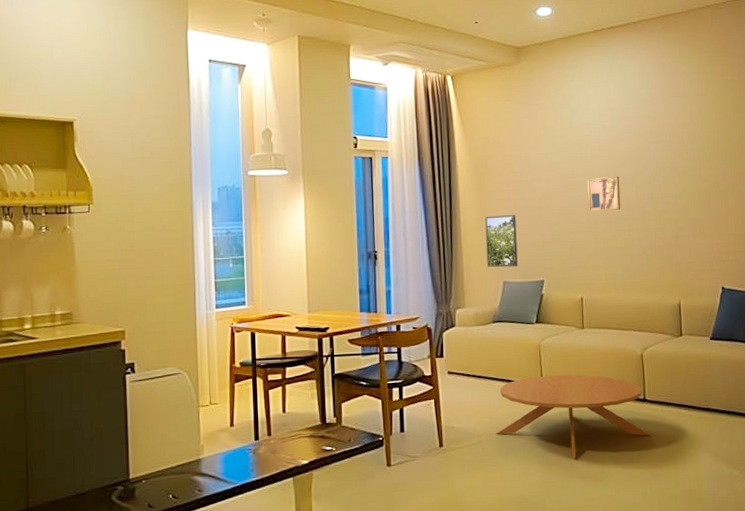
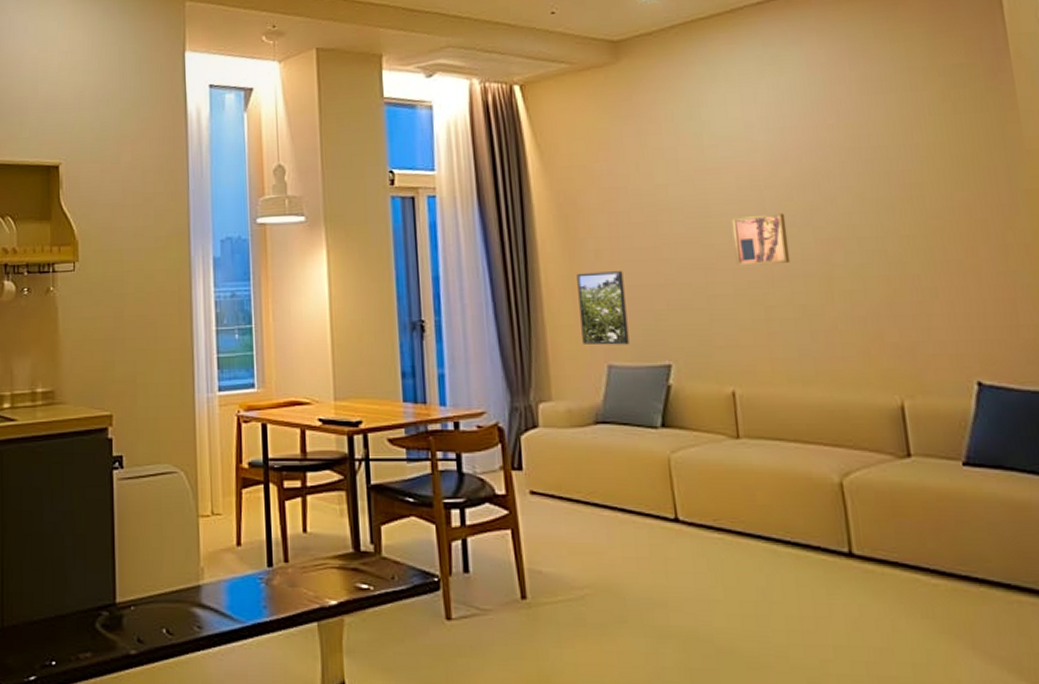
coffee table: present [496,374,651,458] -> none [606,505,866,636]

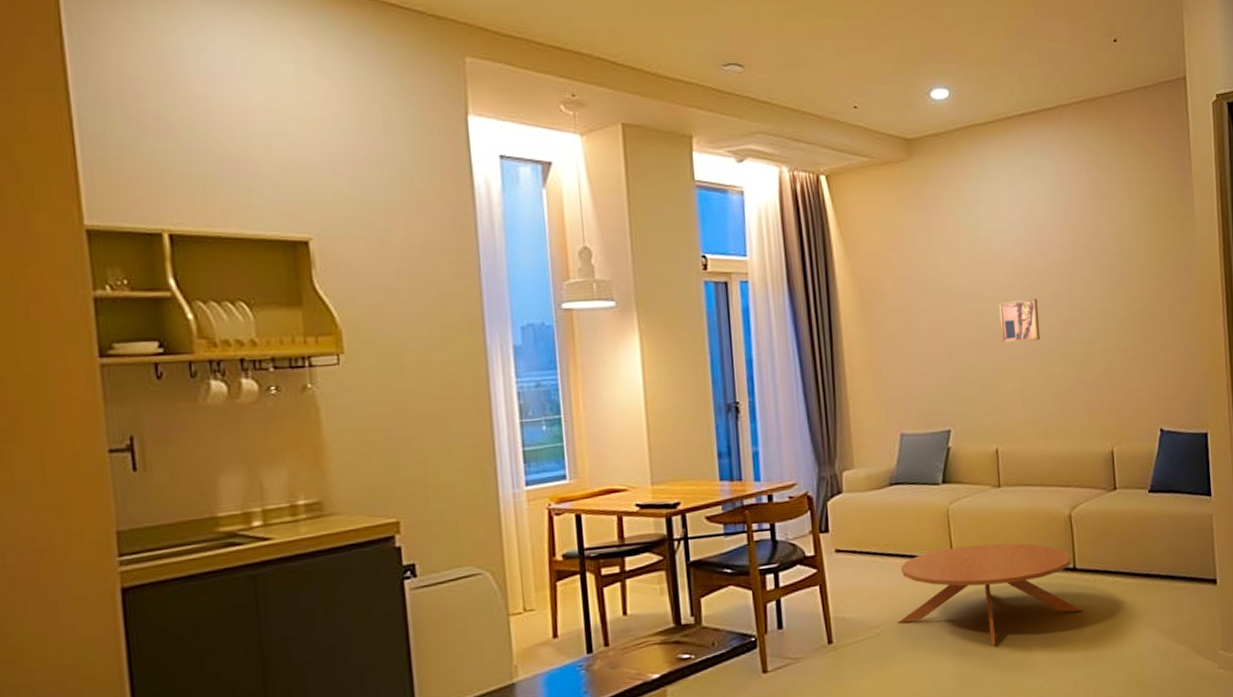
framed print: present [577,271,630,345] -> none [875,350,918,417]
coffee table: none [606,505,866,636] -> present [897,543,1083,645]

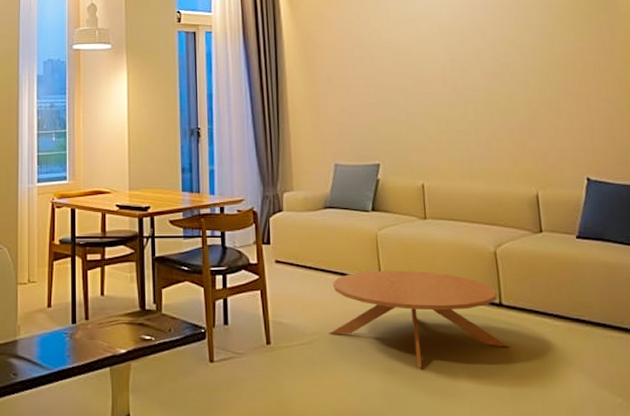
wall art: present [998,298,1041,344] -> none [424,53,464,91]

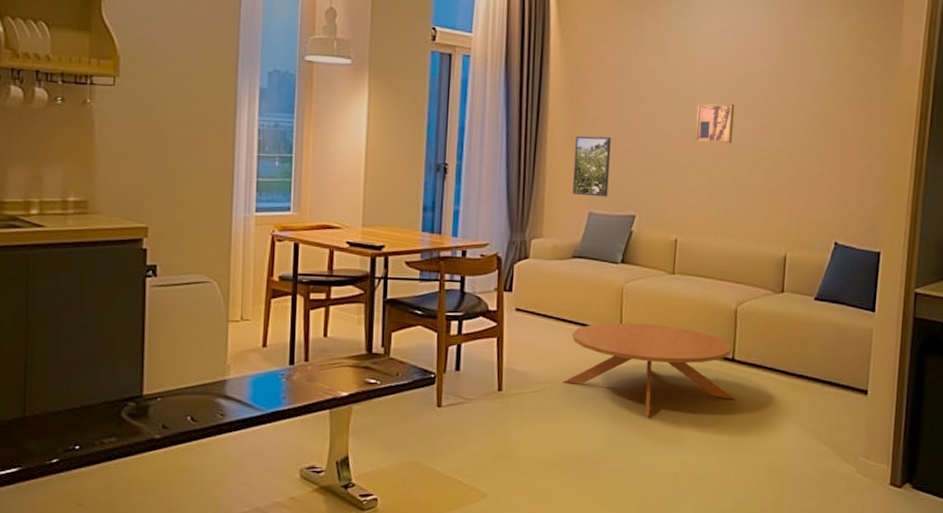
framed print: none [314,93,351,149] -> present [573,135,611,197]
wall art: none [424,53,464,91] -> present [694,103,735,144]

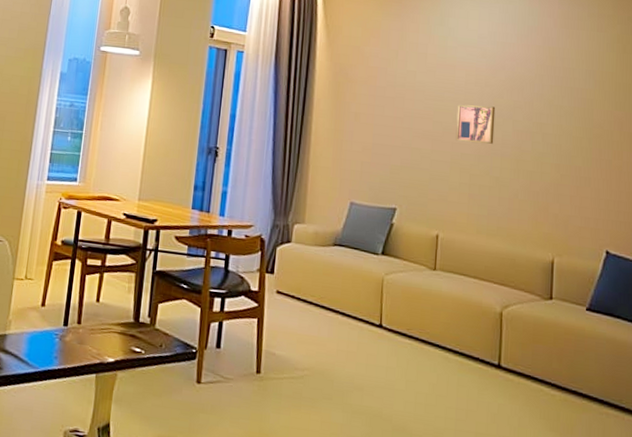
coffee table: present [562,322,736,417] -> none [321,314,503,418]
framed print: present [573,135,611,197] -> none [335,128,373,189]

